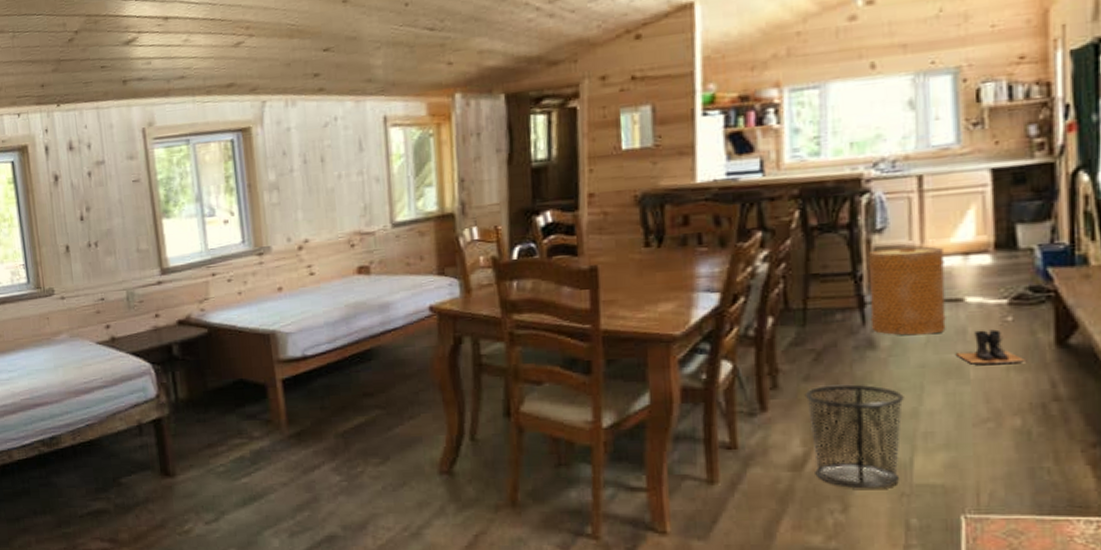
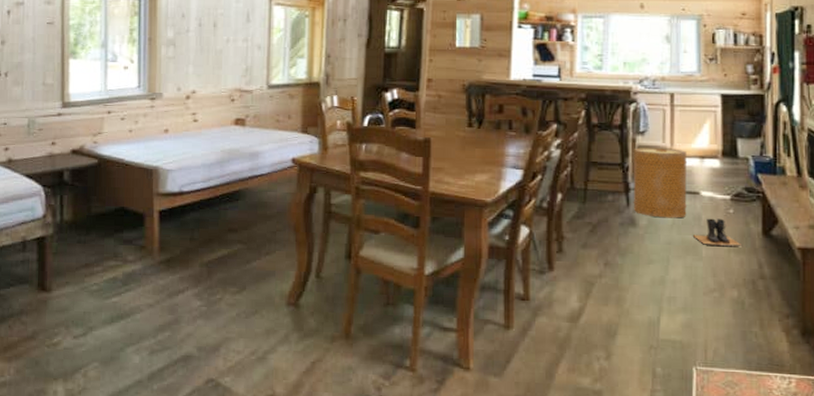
waste bin: present [804,384,904,489] -> none [582,253,655,341]

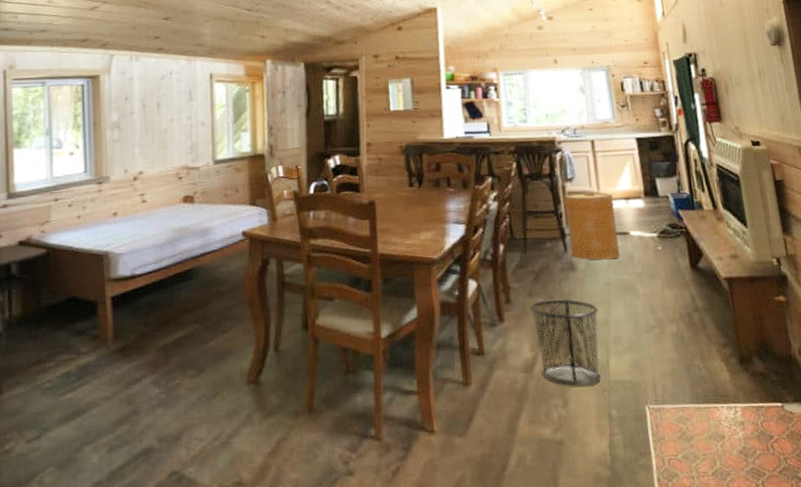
waste bin: none [582,253,655,341] -> present [529,299,602,386]
boots: present [693,218,743,246] -> none [629,256,675,283]

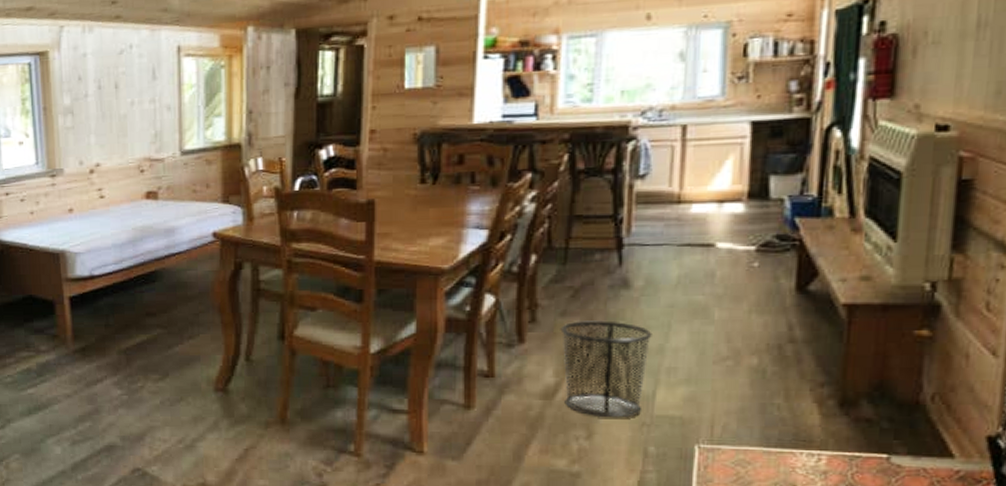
basket: present [565,192,620,260] -> none [627,193,701,277]

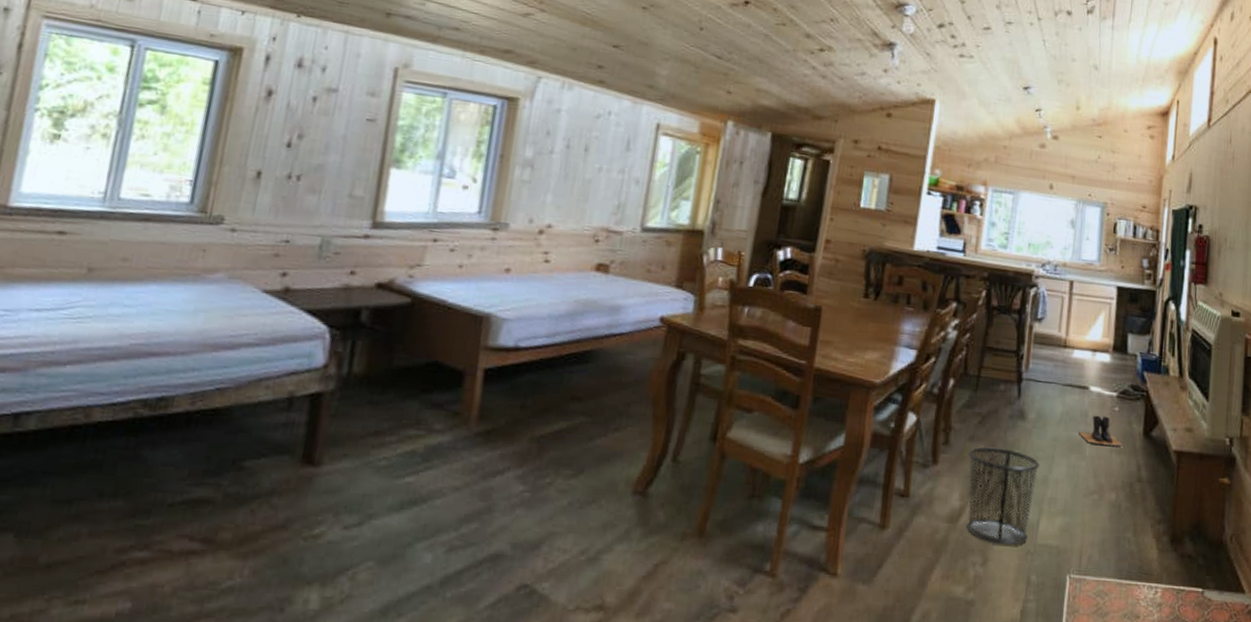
boots: none [704,274,768,306] -> present [1079,415,1124,447]

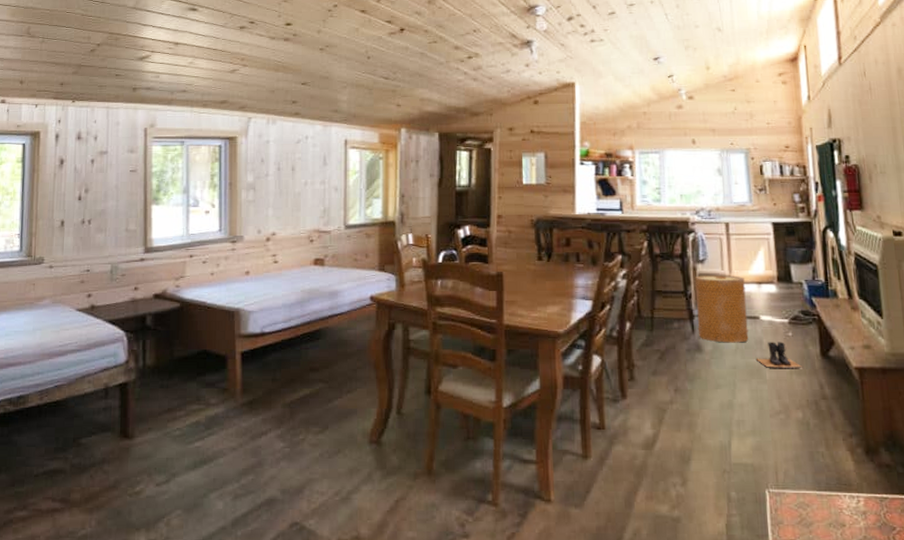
waste bin: present [966,446,1040,546] -> none [653,379,723,466]
basket: none [1024,335,1080,414] -> present [695,275,749,343]

